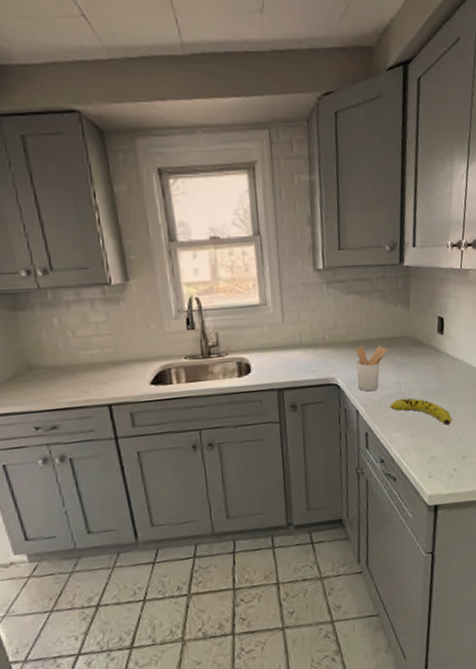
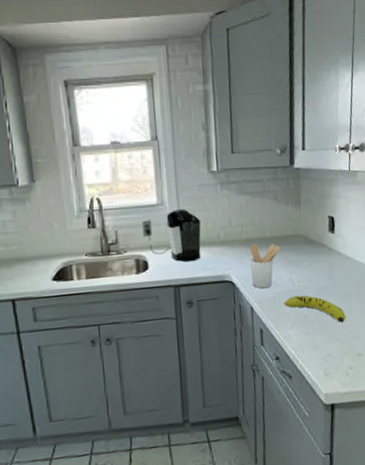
coffee maker: none [244,309,306,365] -> present [142,209,201,262]

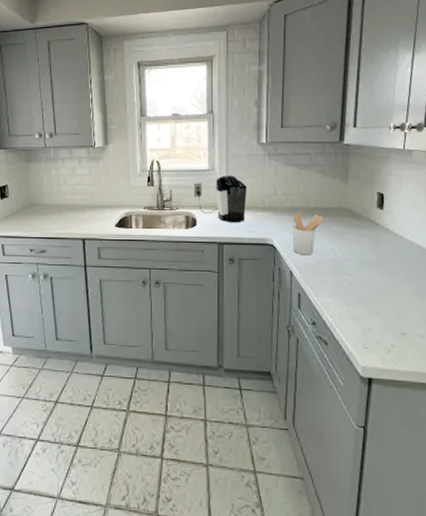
fruit: present [283,295,346,323] -> none [324,266,391,299]

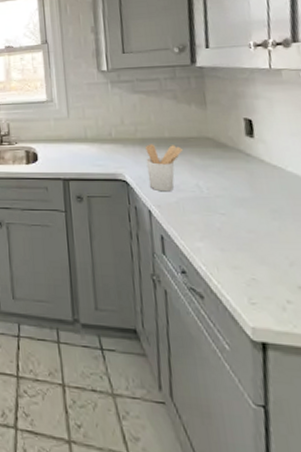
coffee maker: present [194,175,247,223] -> none [32,106,91,157]

